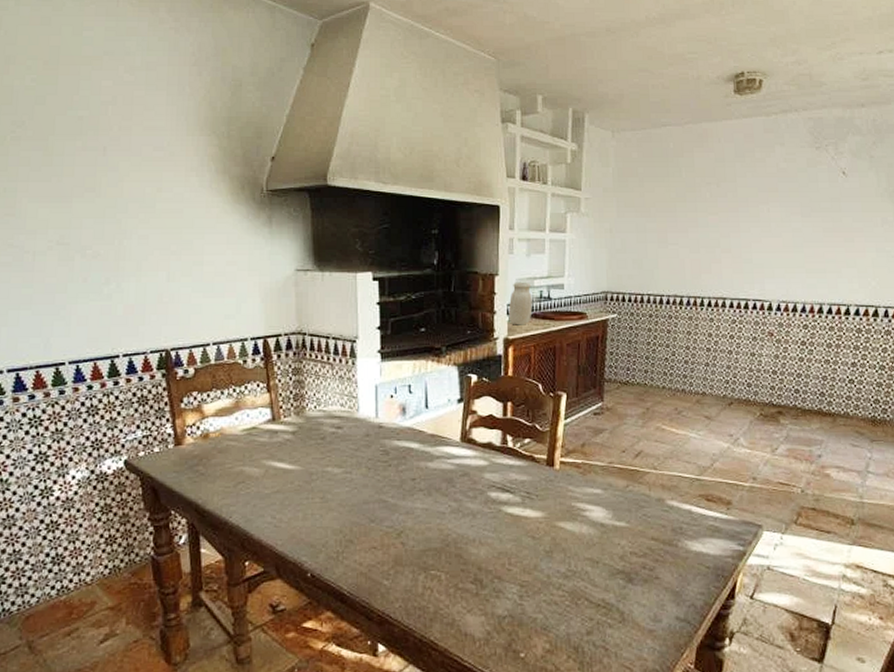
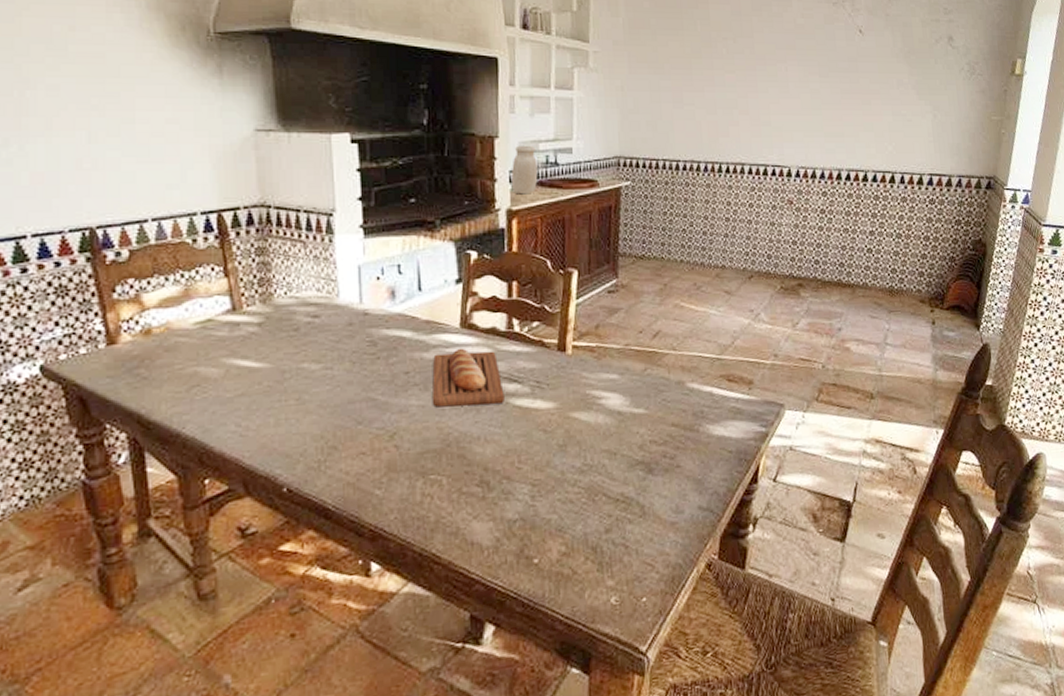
bread loaf: none [435,459,498,511] -> present [432,348,504,408]

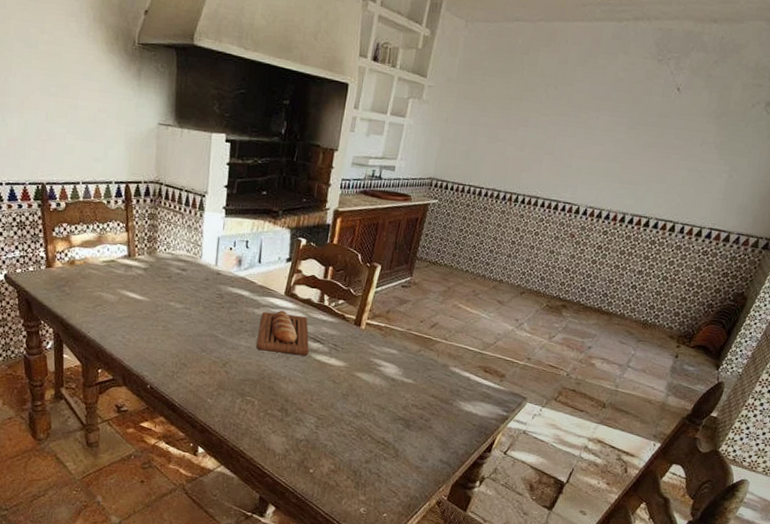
jar: present [511,145,538,195] -> none [341,159,366,200]

